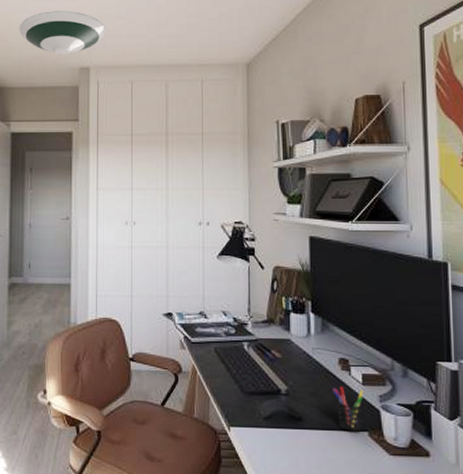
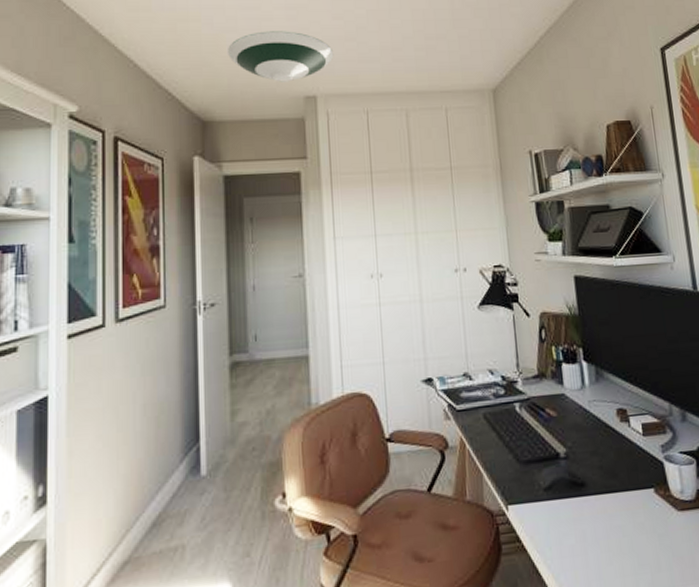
pen holder: present [333,387,364,432] -> none [613,441,647,491]

